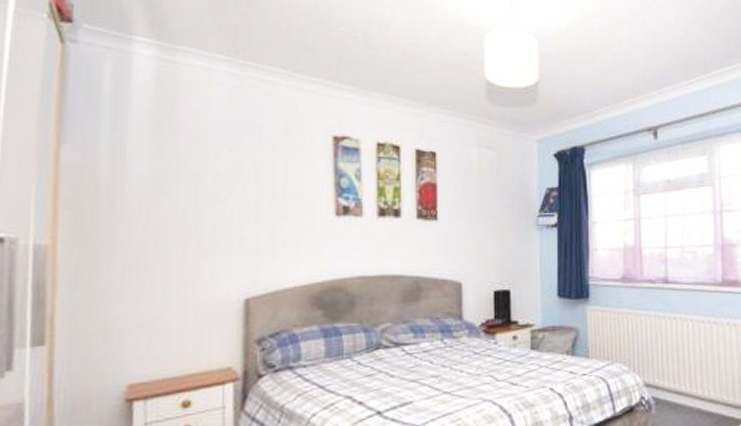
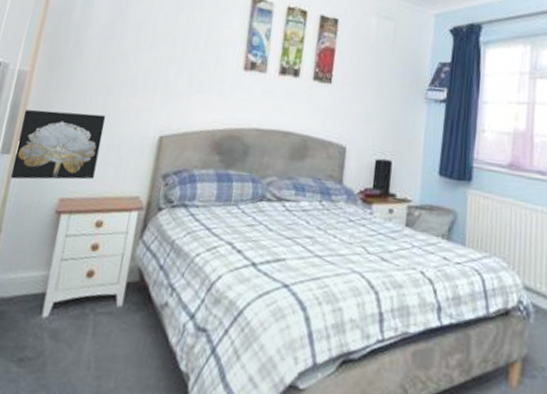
wall art: none [52,285,171,373] -> present [10,110,106,180]

